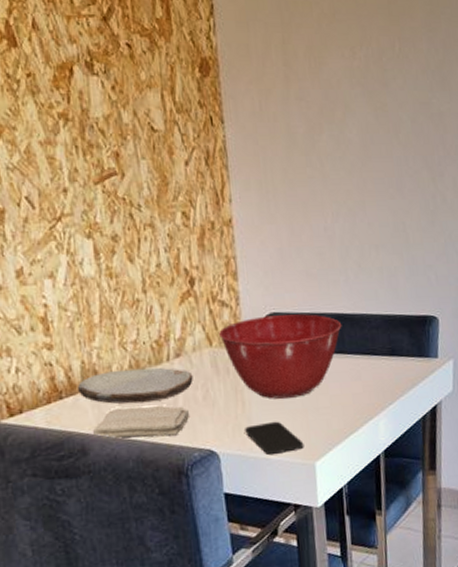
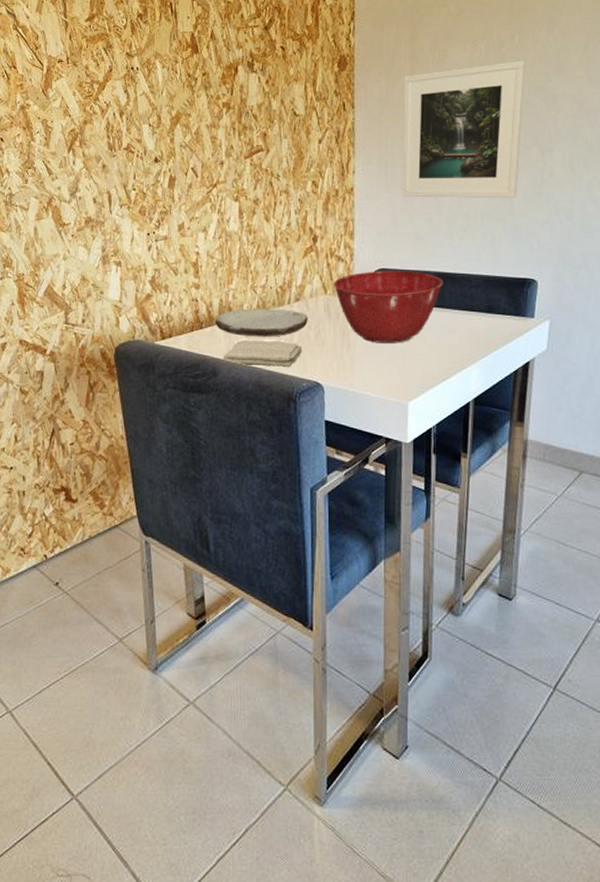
smartphone: present [245,421,304,456] -> none [348,362,399,392]
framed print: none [279,72,411,229] -> present [402,60,526,199]

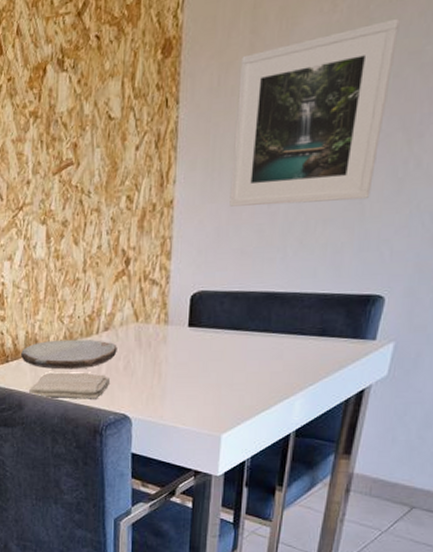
mixing bowl: present [334,271,444,343] -> none [146,292,271,373]

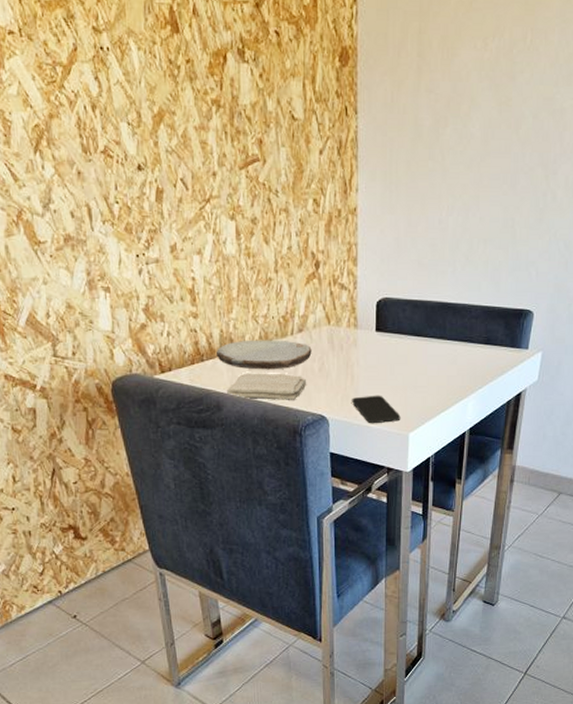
smartphone: none [158,393,213,424] -> present [352,395,401,424]
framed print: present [229,18,400,207] -> none [406,65,536,225]

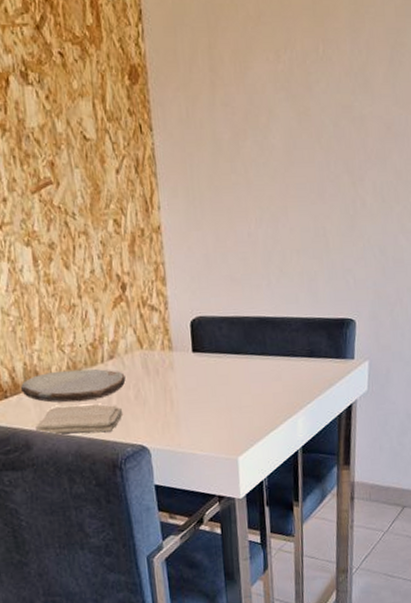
smartphone: present [352,395,401,424] -> none [173,419,228,451]

